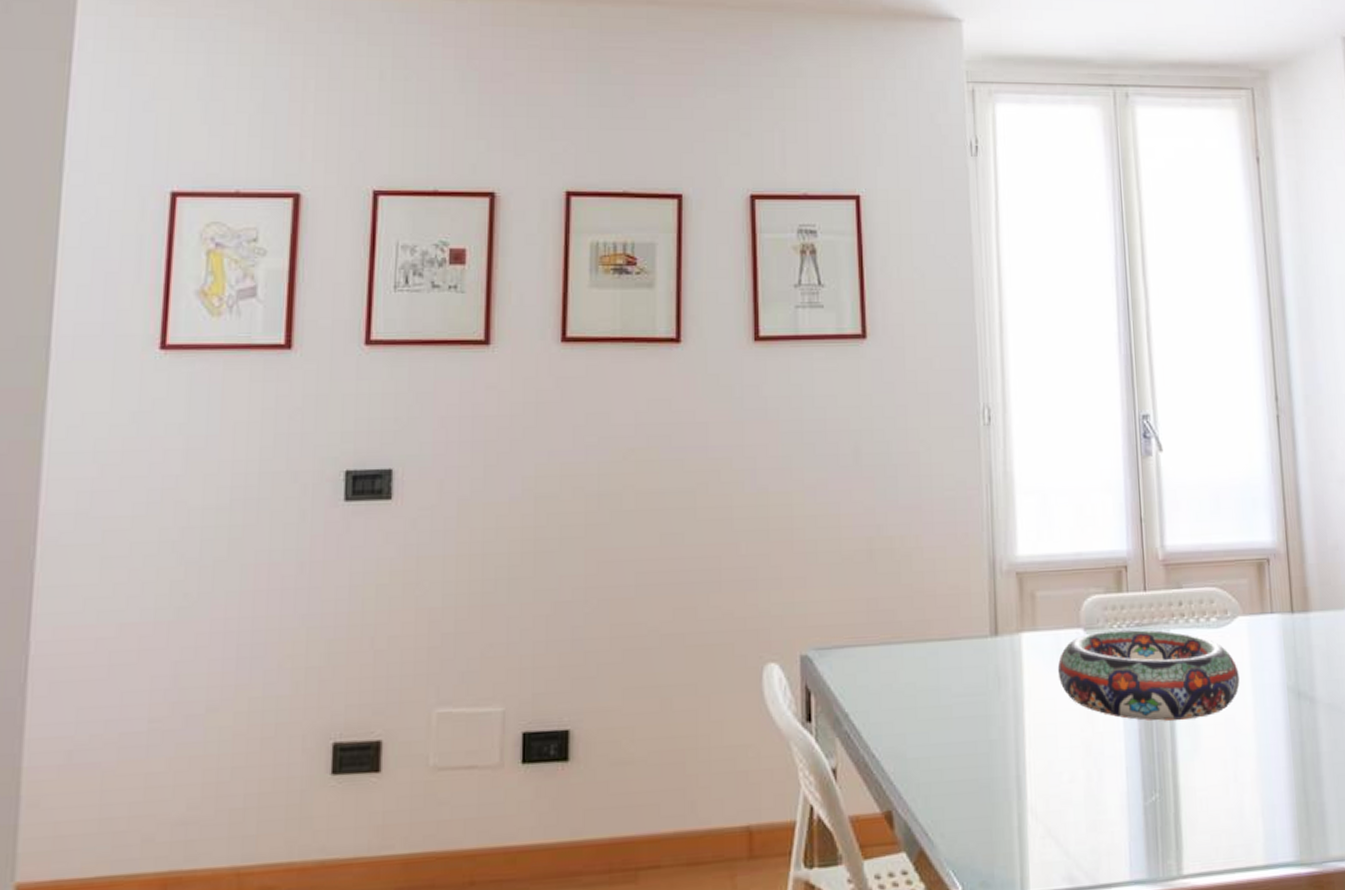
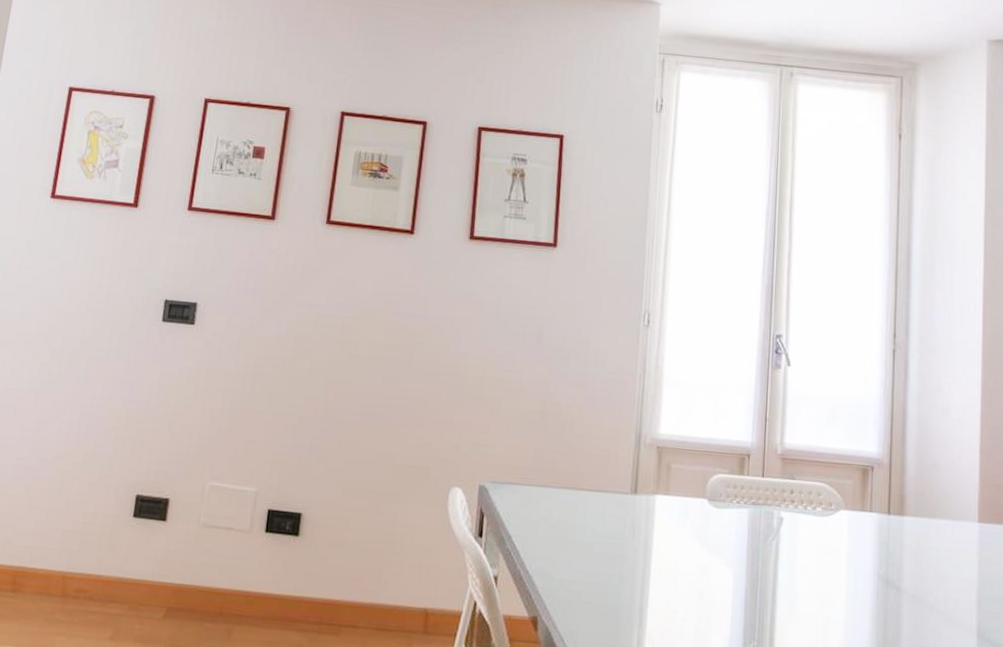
decorative bowl: present [1057,629,1240,721] -> none [682,504,836,588]

